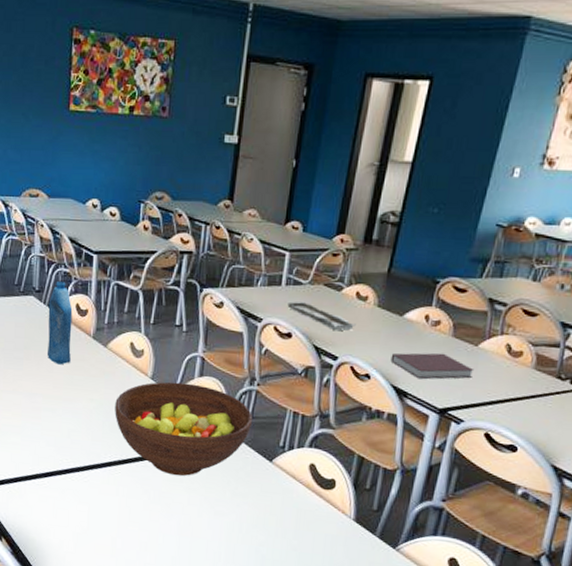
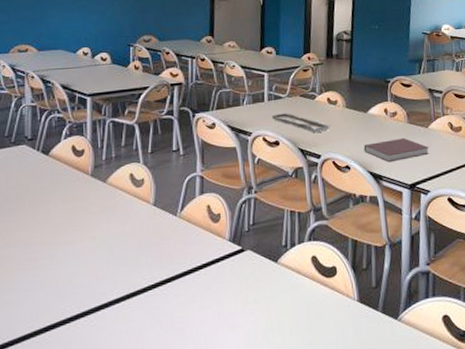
bottle: present [48,281,73,365] -> none [42,127,69,209]
fruit bowl: present [115,381,253,476] -> none [119,202,255,298]

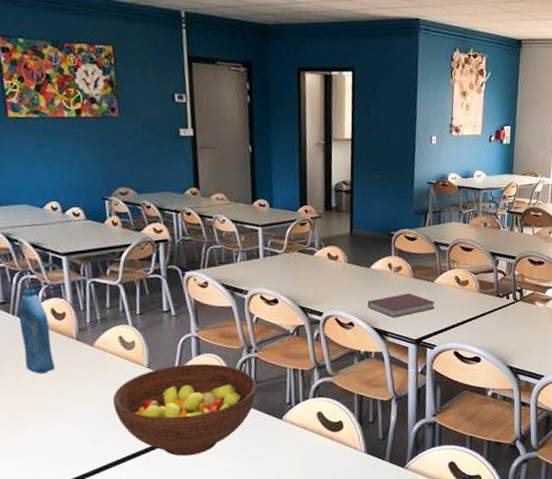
bottle: none [42,127,69,209] -> present [18,289,55,374]
fruit bowl: none [119,202,255,298] -> present [113,363,258,456]
tray: present [272,112,331,133] -> none [268,269,333,289]

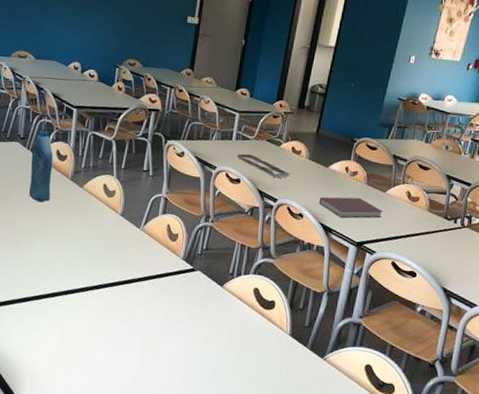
fruit bowl: present [113,363,258,456] -> none [88,218,208,300]
tray: none [268,269,333,289] -> present [237,153,292,178]

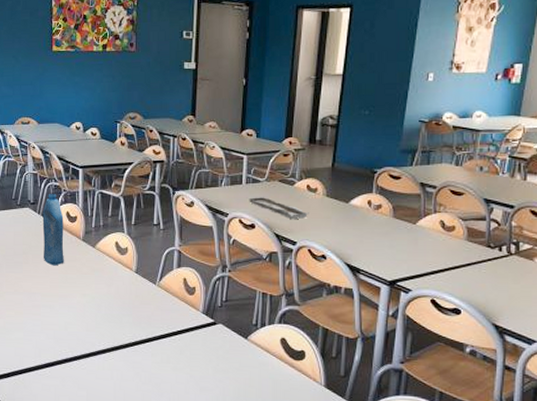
notebook: present [319,197,383,218] -> none [342,232,415,255]

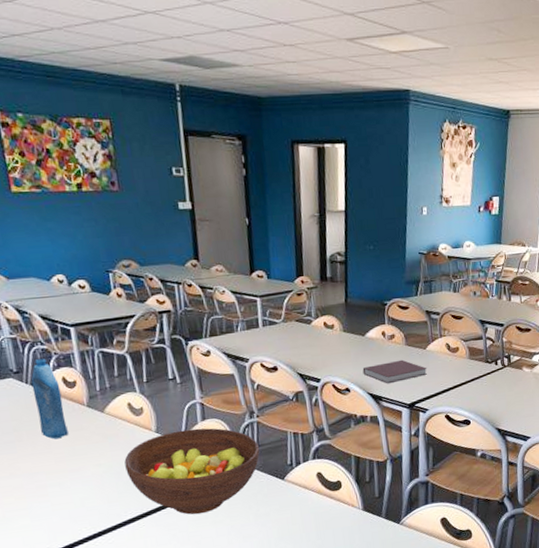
fruit bowl: none [105,274,228,358] -> present [124,428,260,515]
tray: present [249,196,309,219] -> none [268,337,329,357]
notebook: none [342,232,415,255] -> present [362,359,427,383]

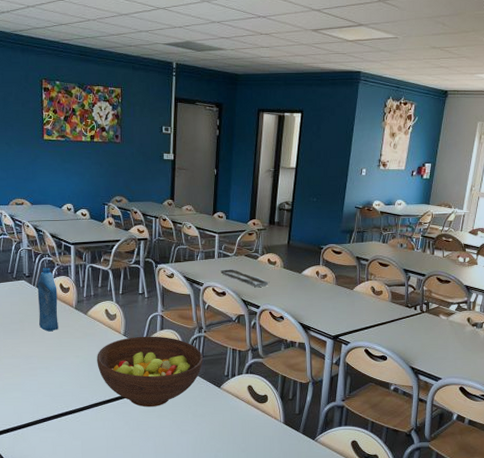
tray: none [268,337,329,357] -> present [220,268,270,287]
notebook: present [362,359,427,383] -> none [296,297,353,316]

